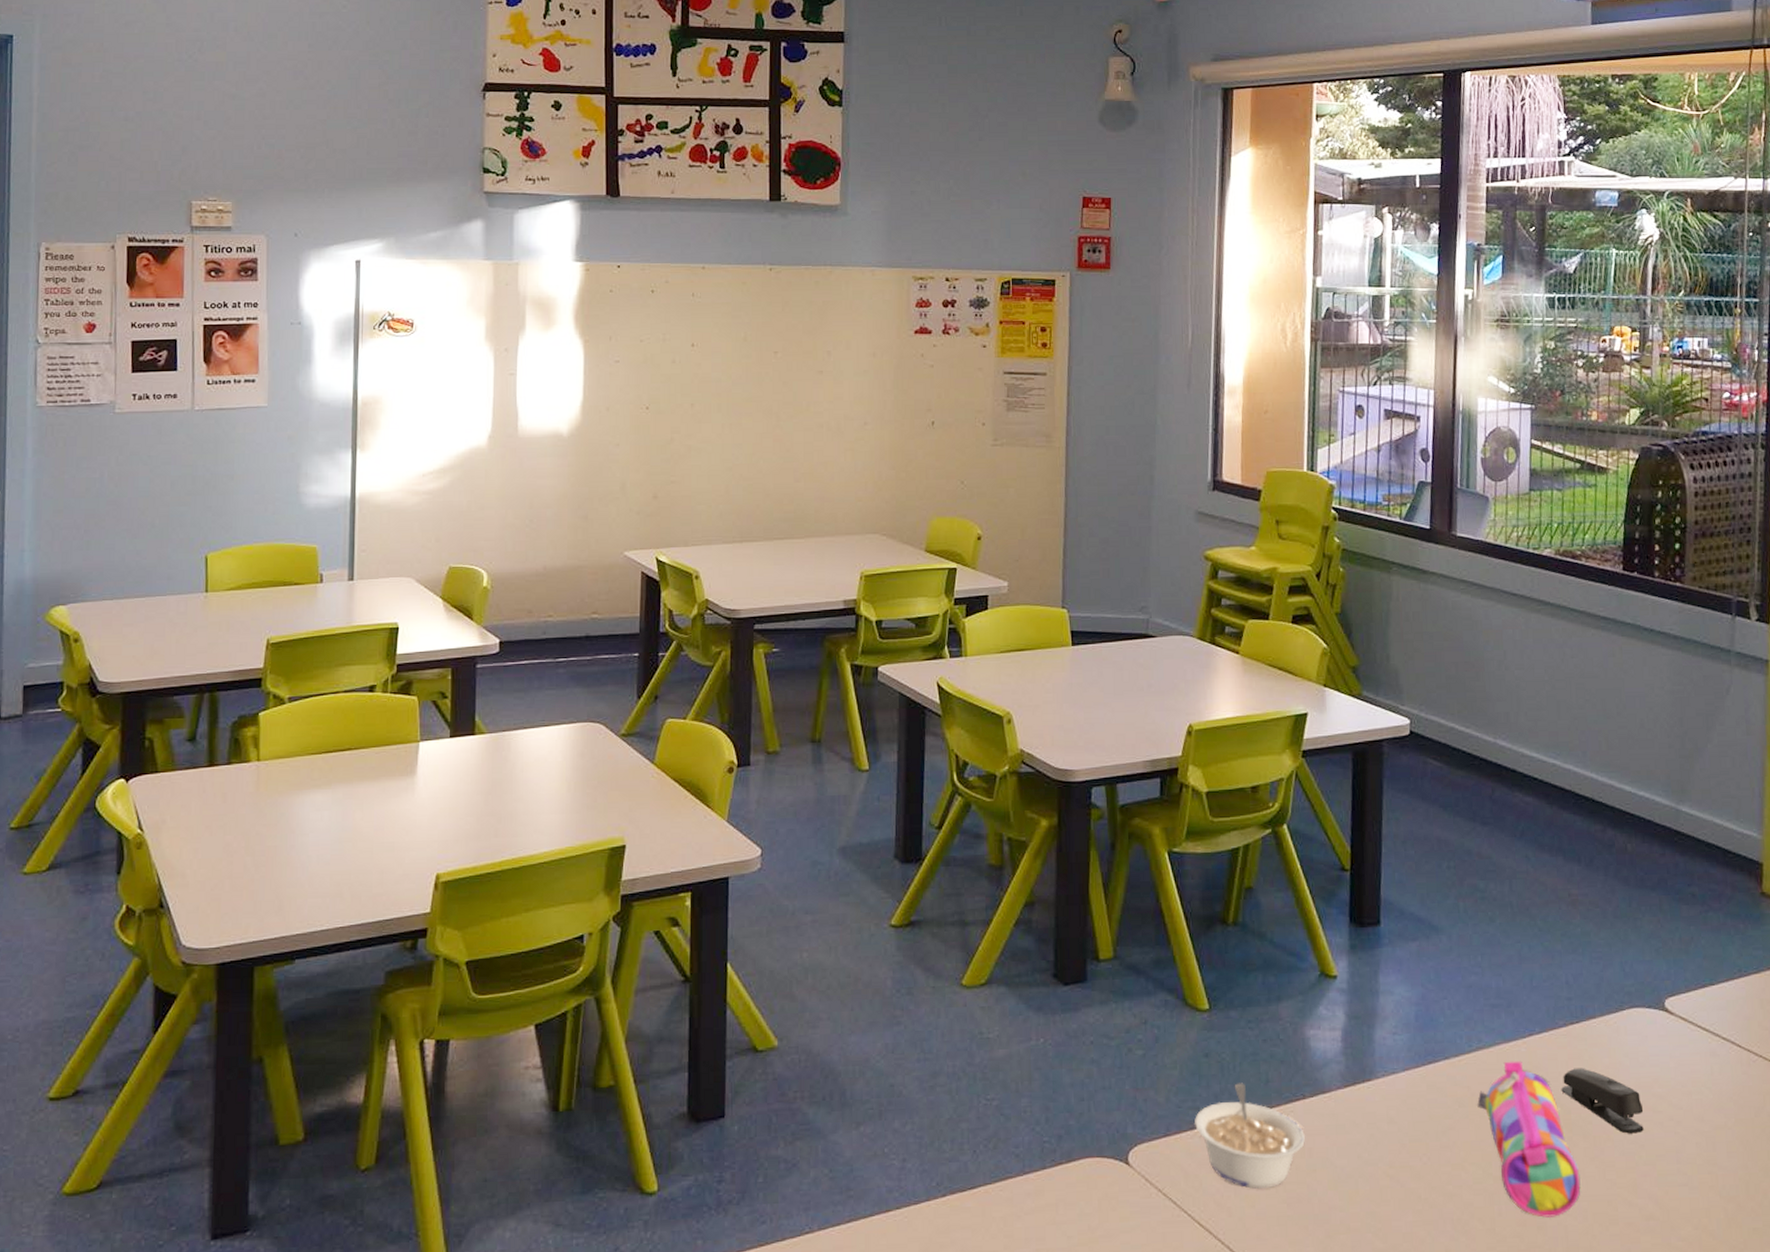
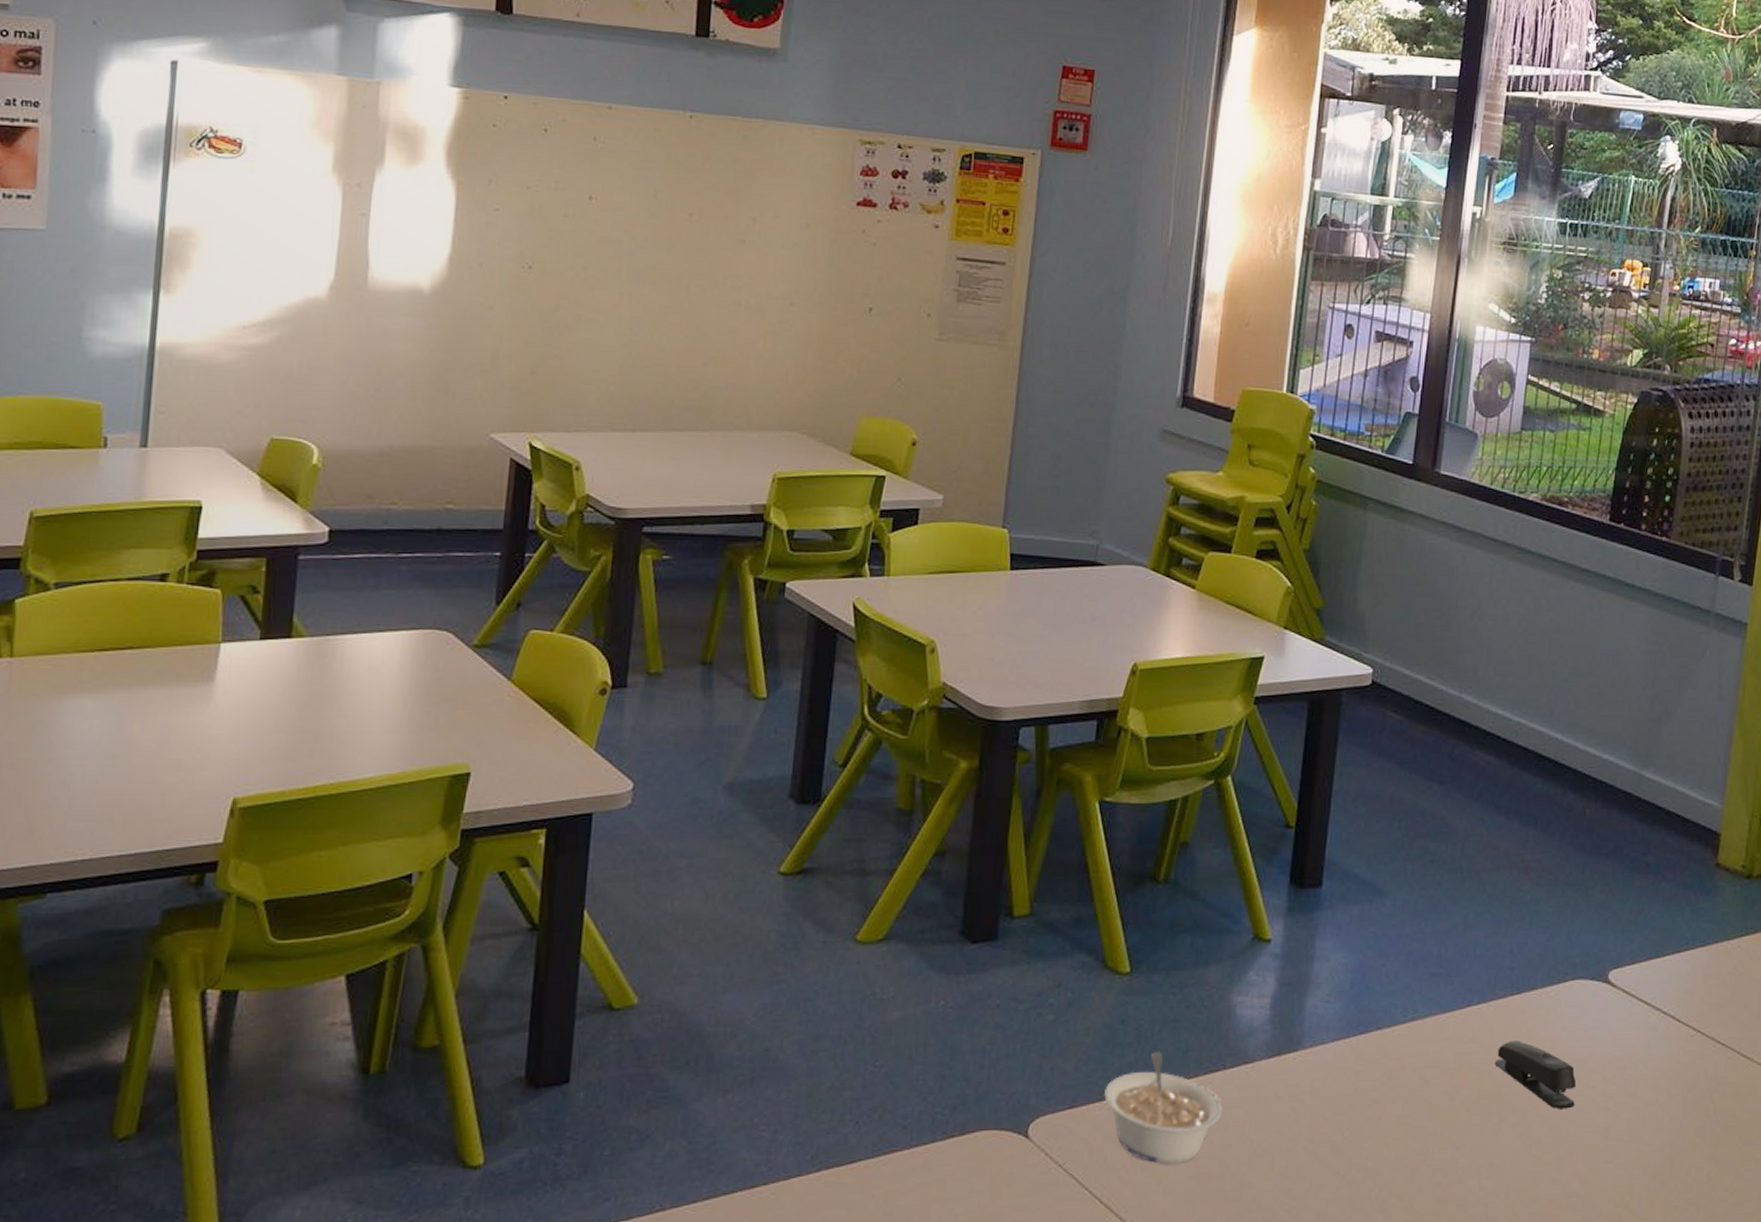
pencil case: present [1477,1061,1582,1218] -> none [1407,1032,1507,1195]

